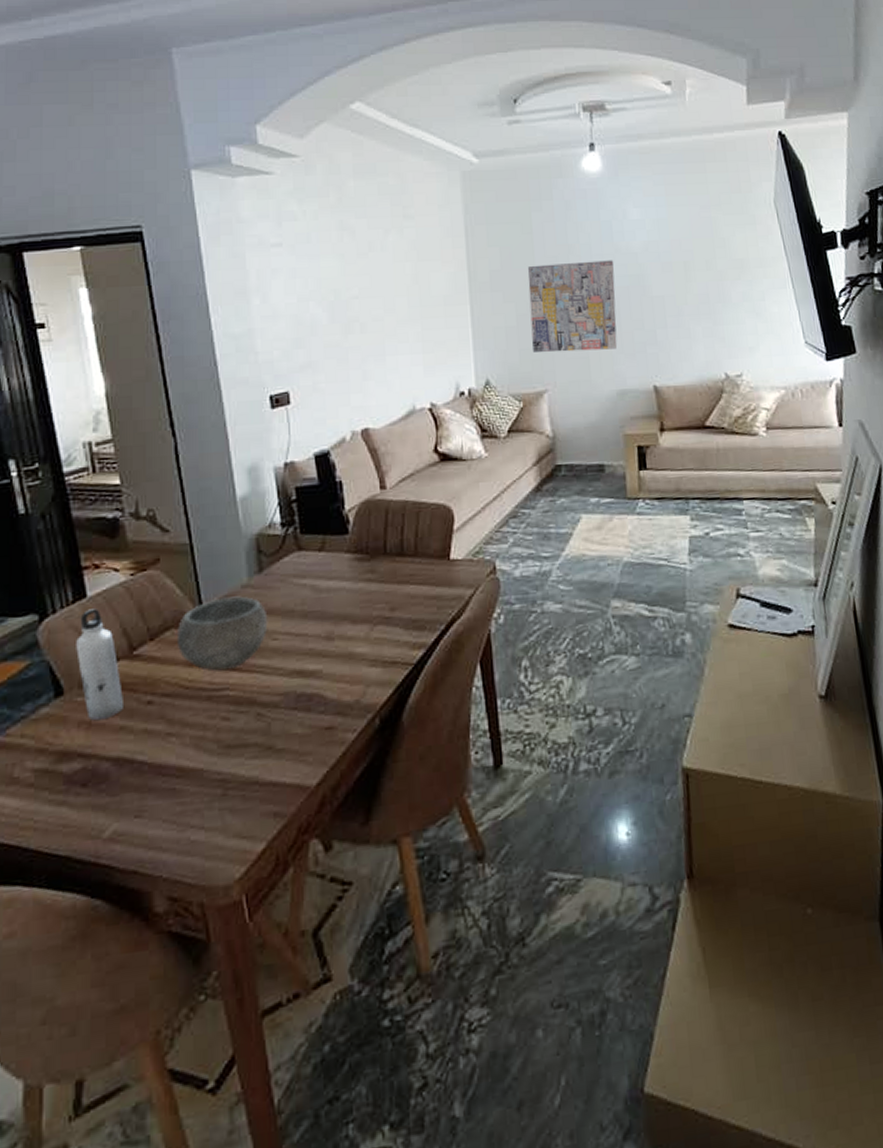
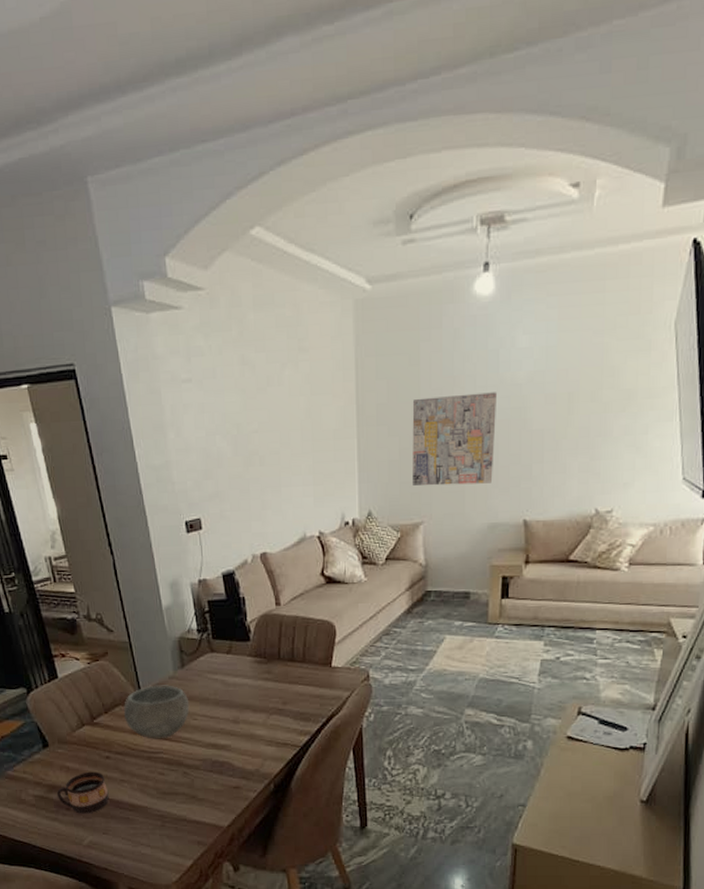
cup: none [68,724,148,791] -> present [56,771,109,814]
water bottle: present [76,608,125,721] -> none [54,687,91,767]

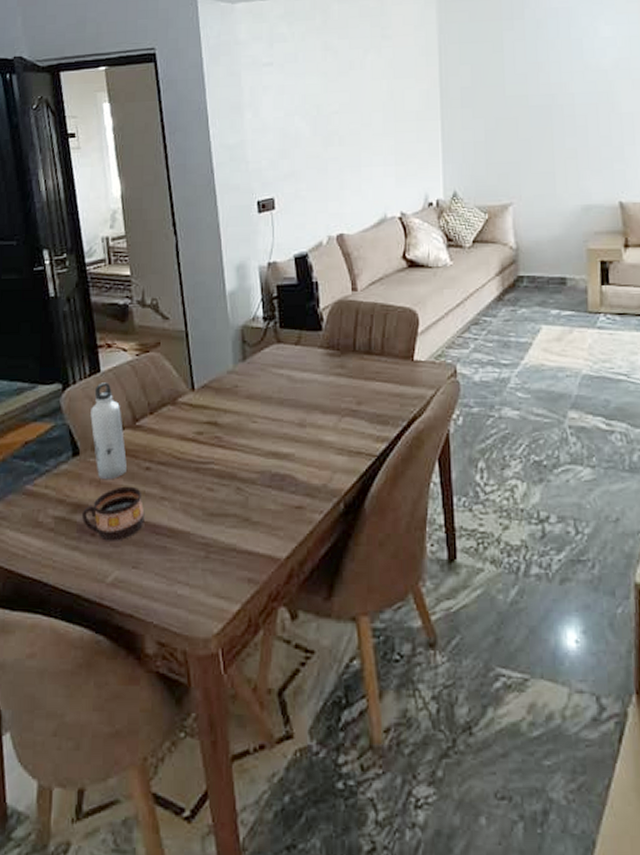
water bottle: none [54,687,91,767] -> present [90,382,128,480]
bowl: present [123,685,190,739] -> none [171,380,249,446]
wall art: present [412,392,498,486] -> none [497,77,584,167]

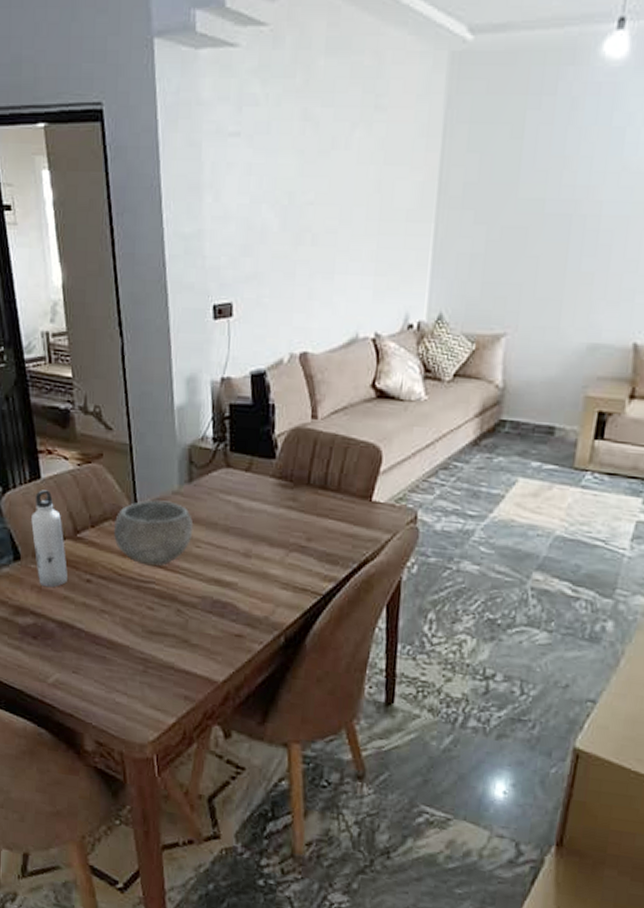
cup: present [81,486,145,541] -> none [23,595,85,646]
bowl: none [171,380,249,446] -> present [113,500,194,566]

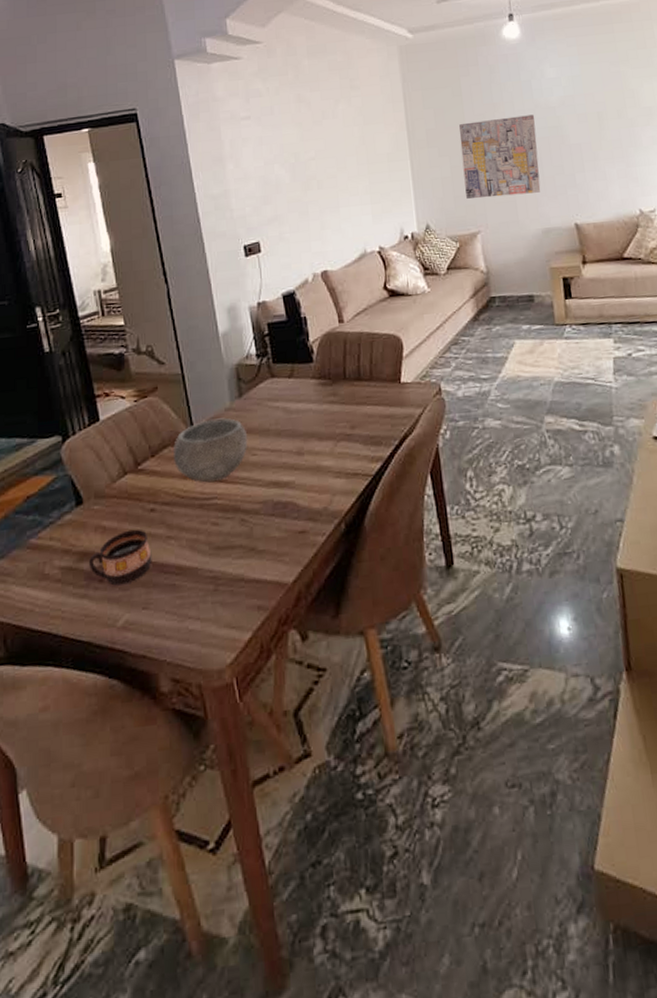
cup: none [23,595,85,646] -> present [88,529,152,586]
water bottle: present [31,490,69,588] -> none [92,430,132,526]
wall art: none [498,179,618,294] -> present [459,114,541,199]

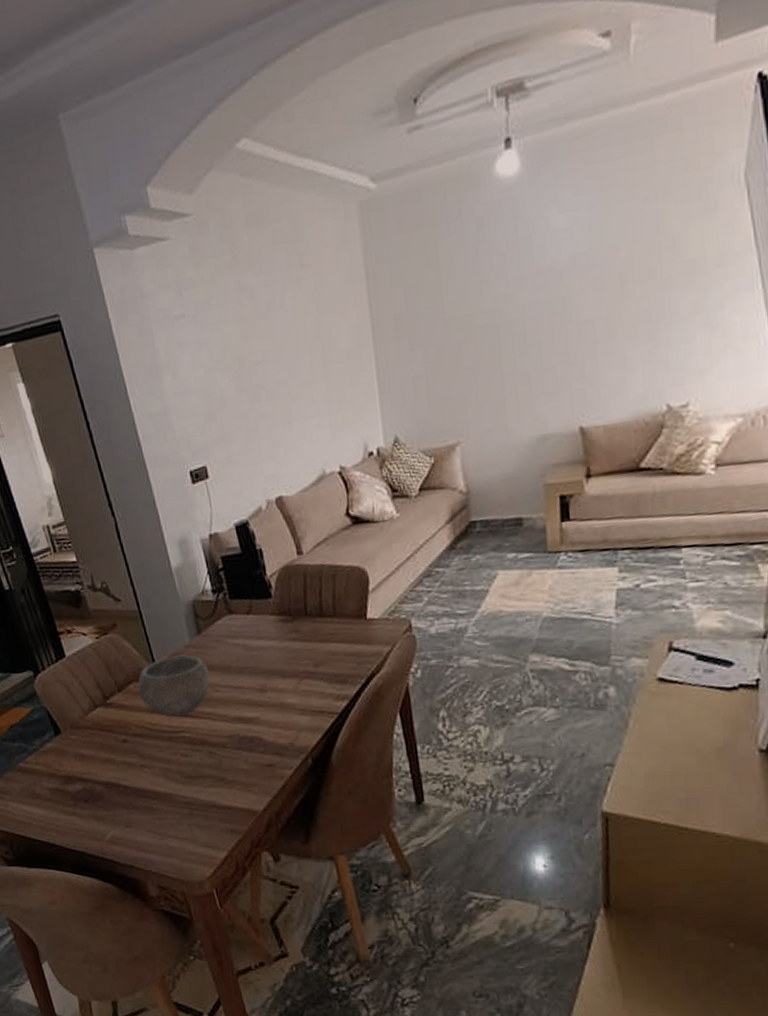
cup: present [88,529,152,586] -> none [73,757,130,806]
wall art: present [459,114,541,199] -> none [435,283,538,402]

